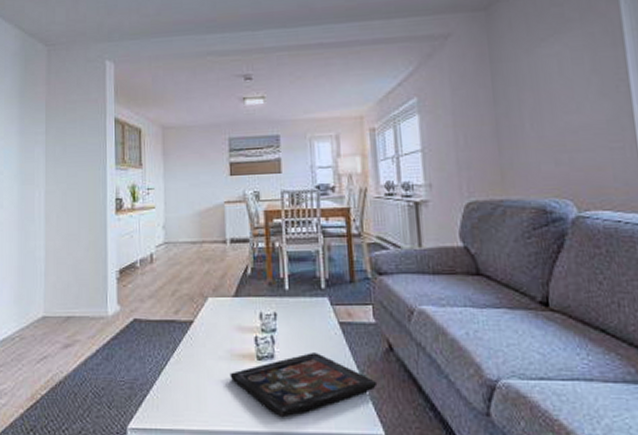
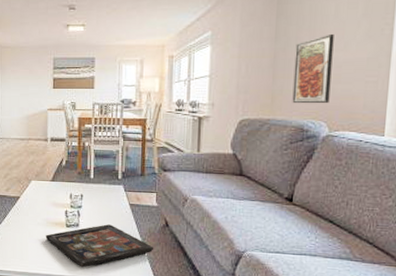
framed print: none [519,93,572,179] -> present [292,33,334,104]

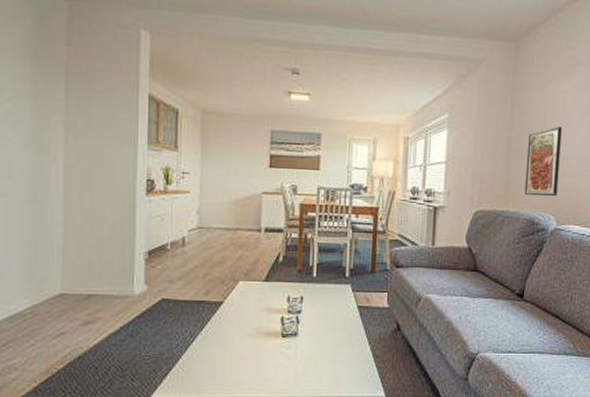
decorative tray: present [45,224,154,268] -> none [255,331,384,385]

